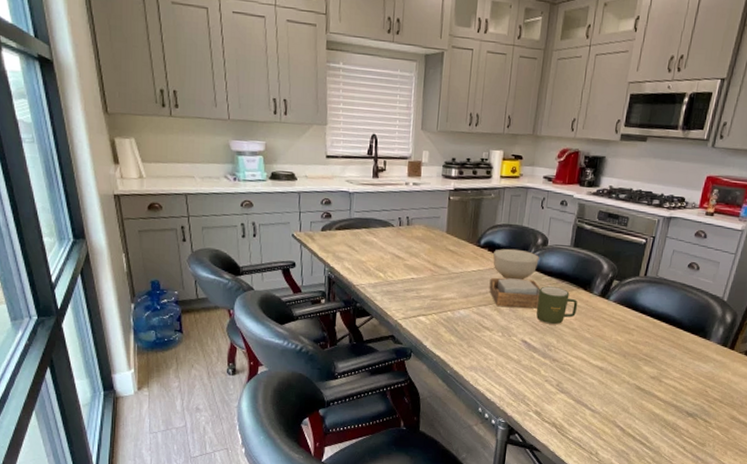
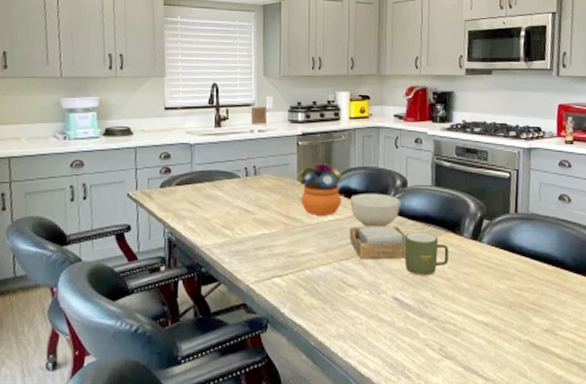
flower arrangement: none [446,217,488,267] -> present [297,162,343,216]

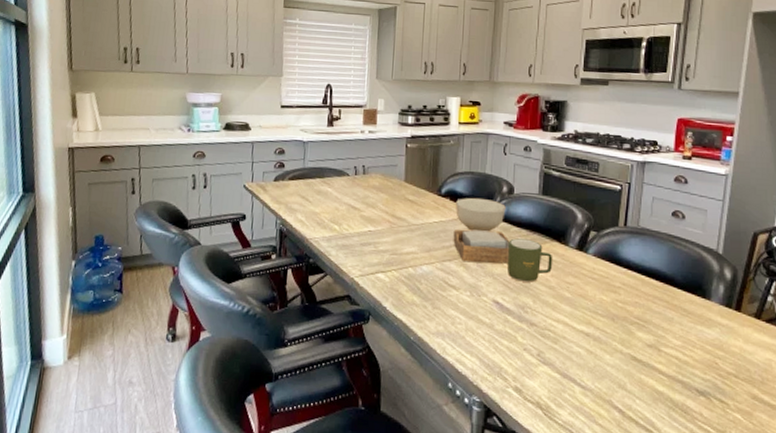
flower arrangement: present [297,162,343,216] -> none [404,164,449,217]

